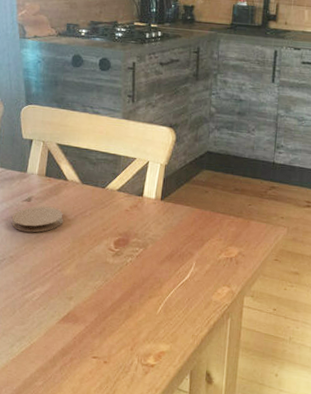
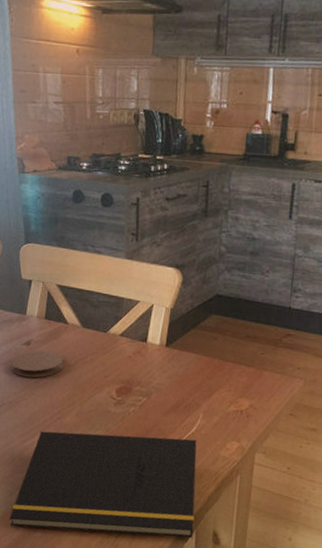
notepad: none [10,283,191,379] -> present [9,431,197,539]

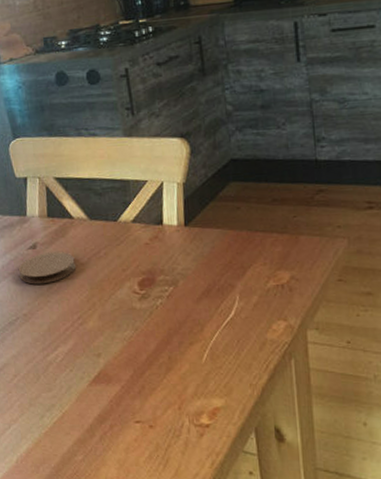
notepad: present [9,431,197,539] -> none [44,325,252,453]

